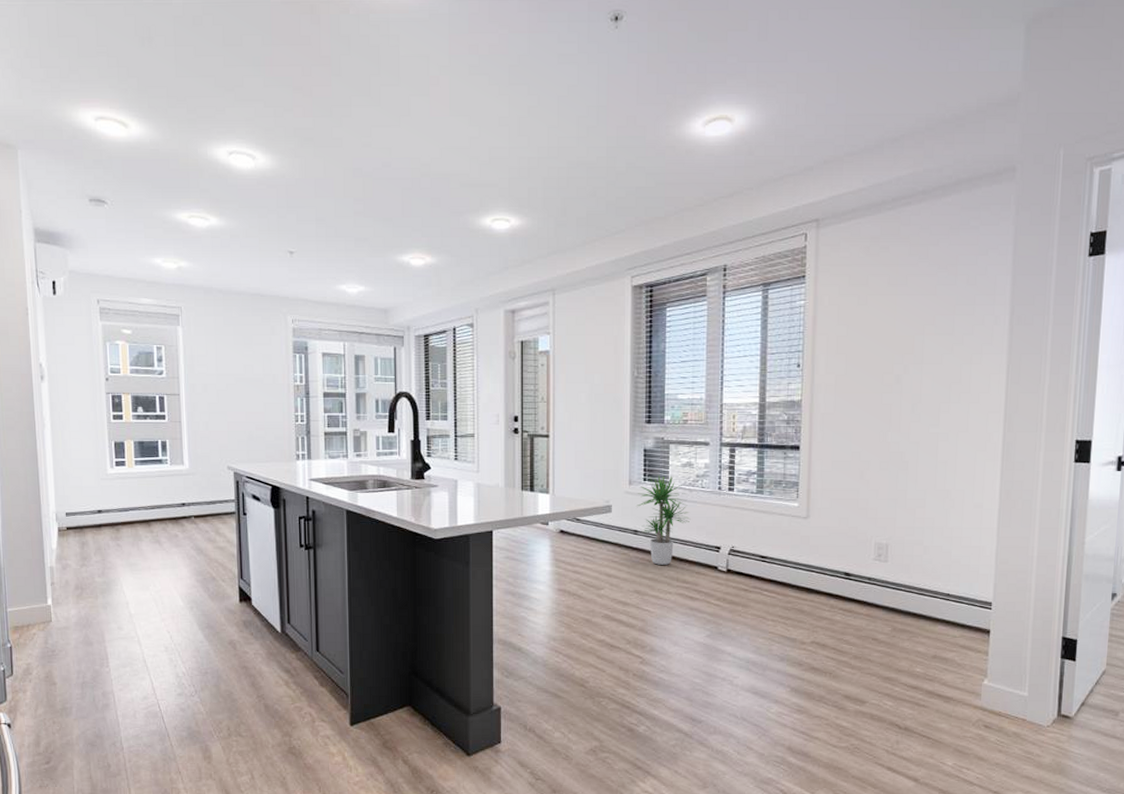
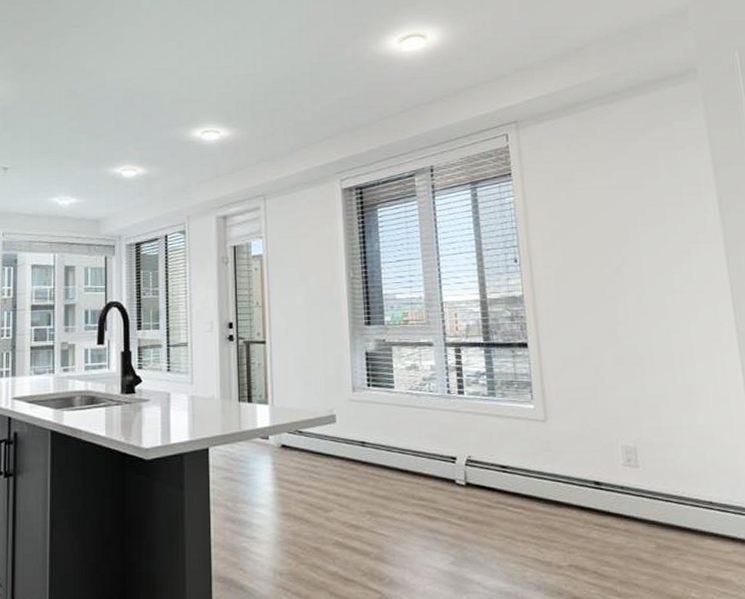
potted plant: present [637,474,691,565] -> none [362,379,421,480]

